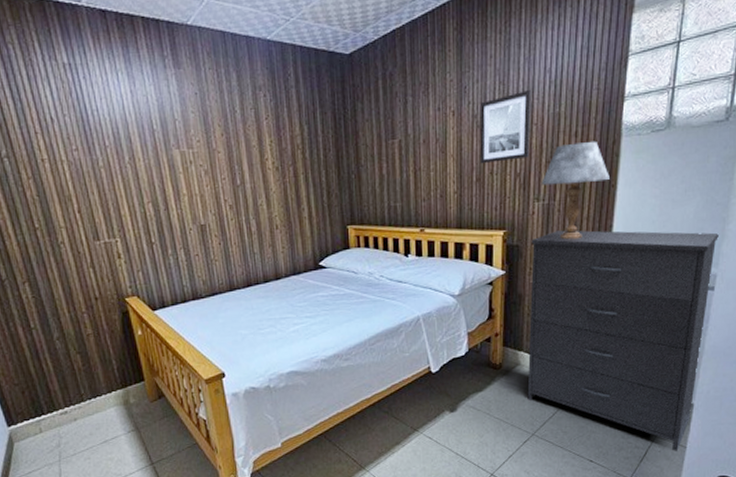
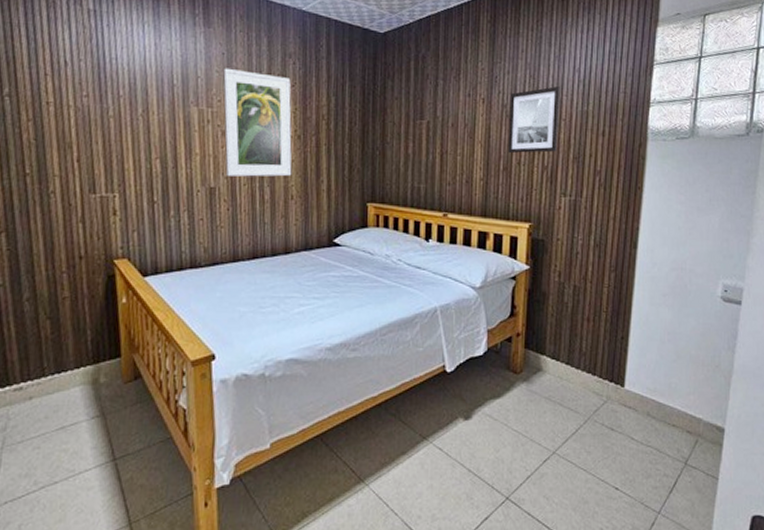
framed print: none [198,107,274,213] -> present [223,68,292,177]
dresser: present [527,230,719,451] -> none [549,228,744,483]
table lamp: present [541,142,610,240] -> none [568,142,636,239]

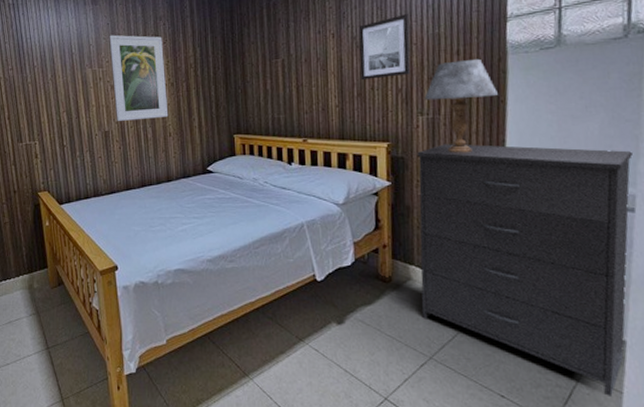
dresser: none [549,228,744,483] -> present [417,144,632,396]
table lamp: none [568,142,636,239] -> present [424,60,498,153]

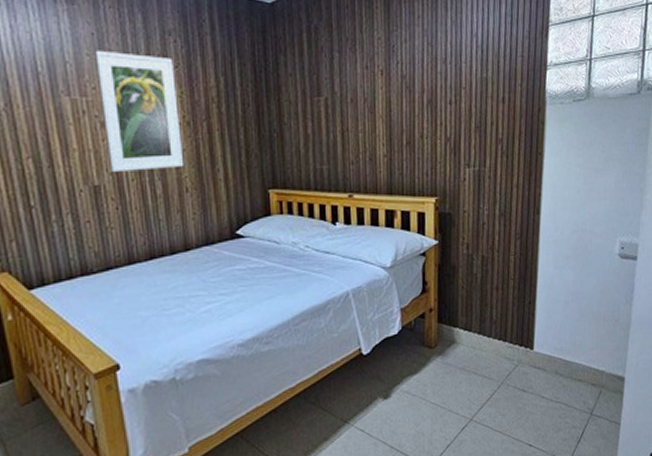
wall art: present [358,14,411,81] -> none [408,53,460,127]
dresser: present [417,144,632,396] -> none [463,198,638,429]
table lamp: present [424,60,498,153] -> none [471,109,536,208]

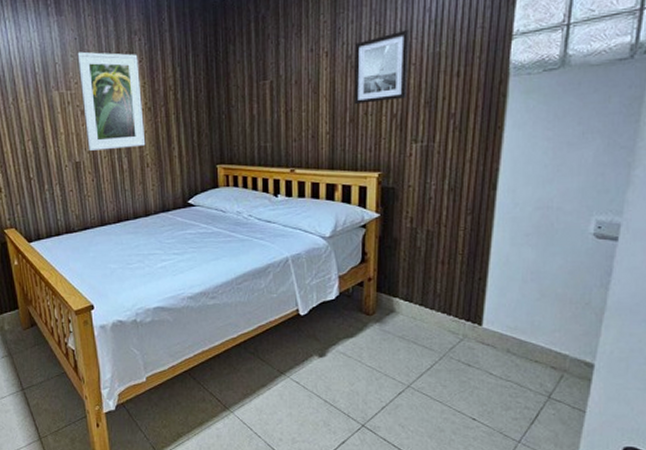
wall art: none [408,53,460,127] -> present [354,30,409,105]

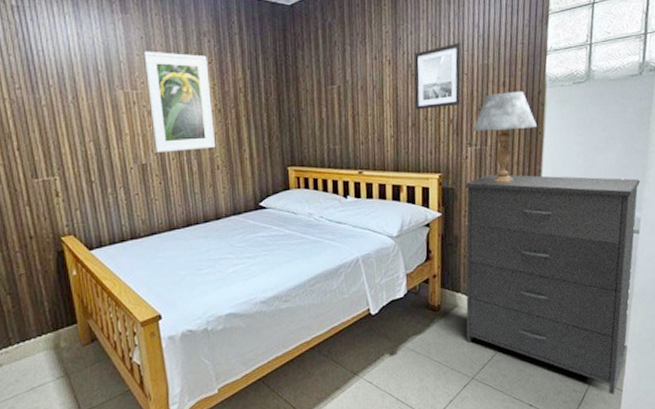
dresser: none [403,173,623,415] -> present [465,174,640,395]
table lamp: none [420,82,495,183] -> present [473,92,537,183]

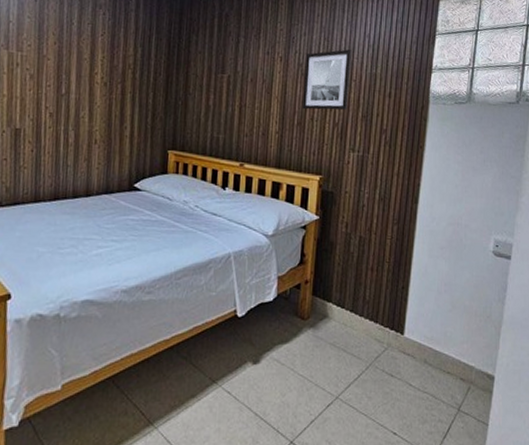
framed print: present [144,51,216,152] -> none [32,14,100,121]
dresser: present [465,174,640,395] -> none [333,182,513,429]
table lamp: present [473,92,537,183] -> none [357,102,418,194]

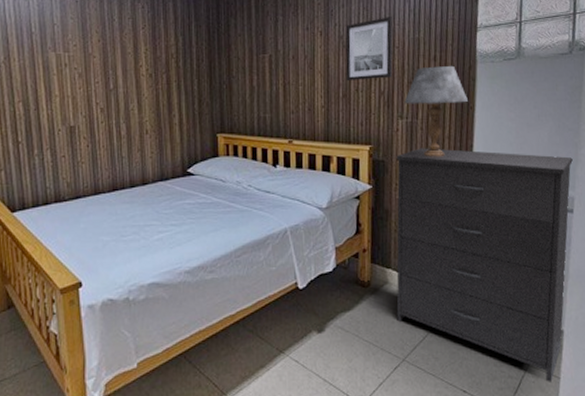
dresser: none [333,182,513,429] -> present [396,148,573,382]
table lamp: none [357,102,418,194] -> present [404,66,468,157]

